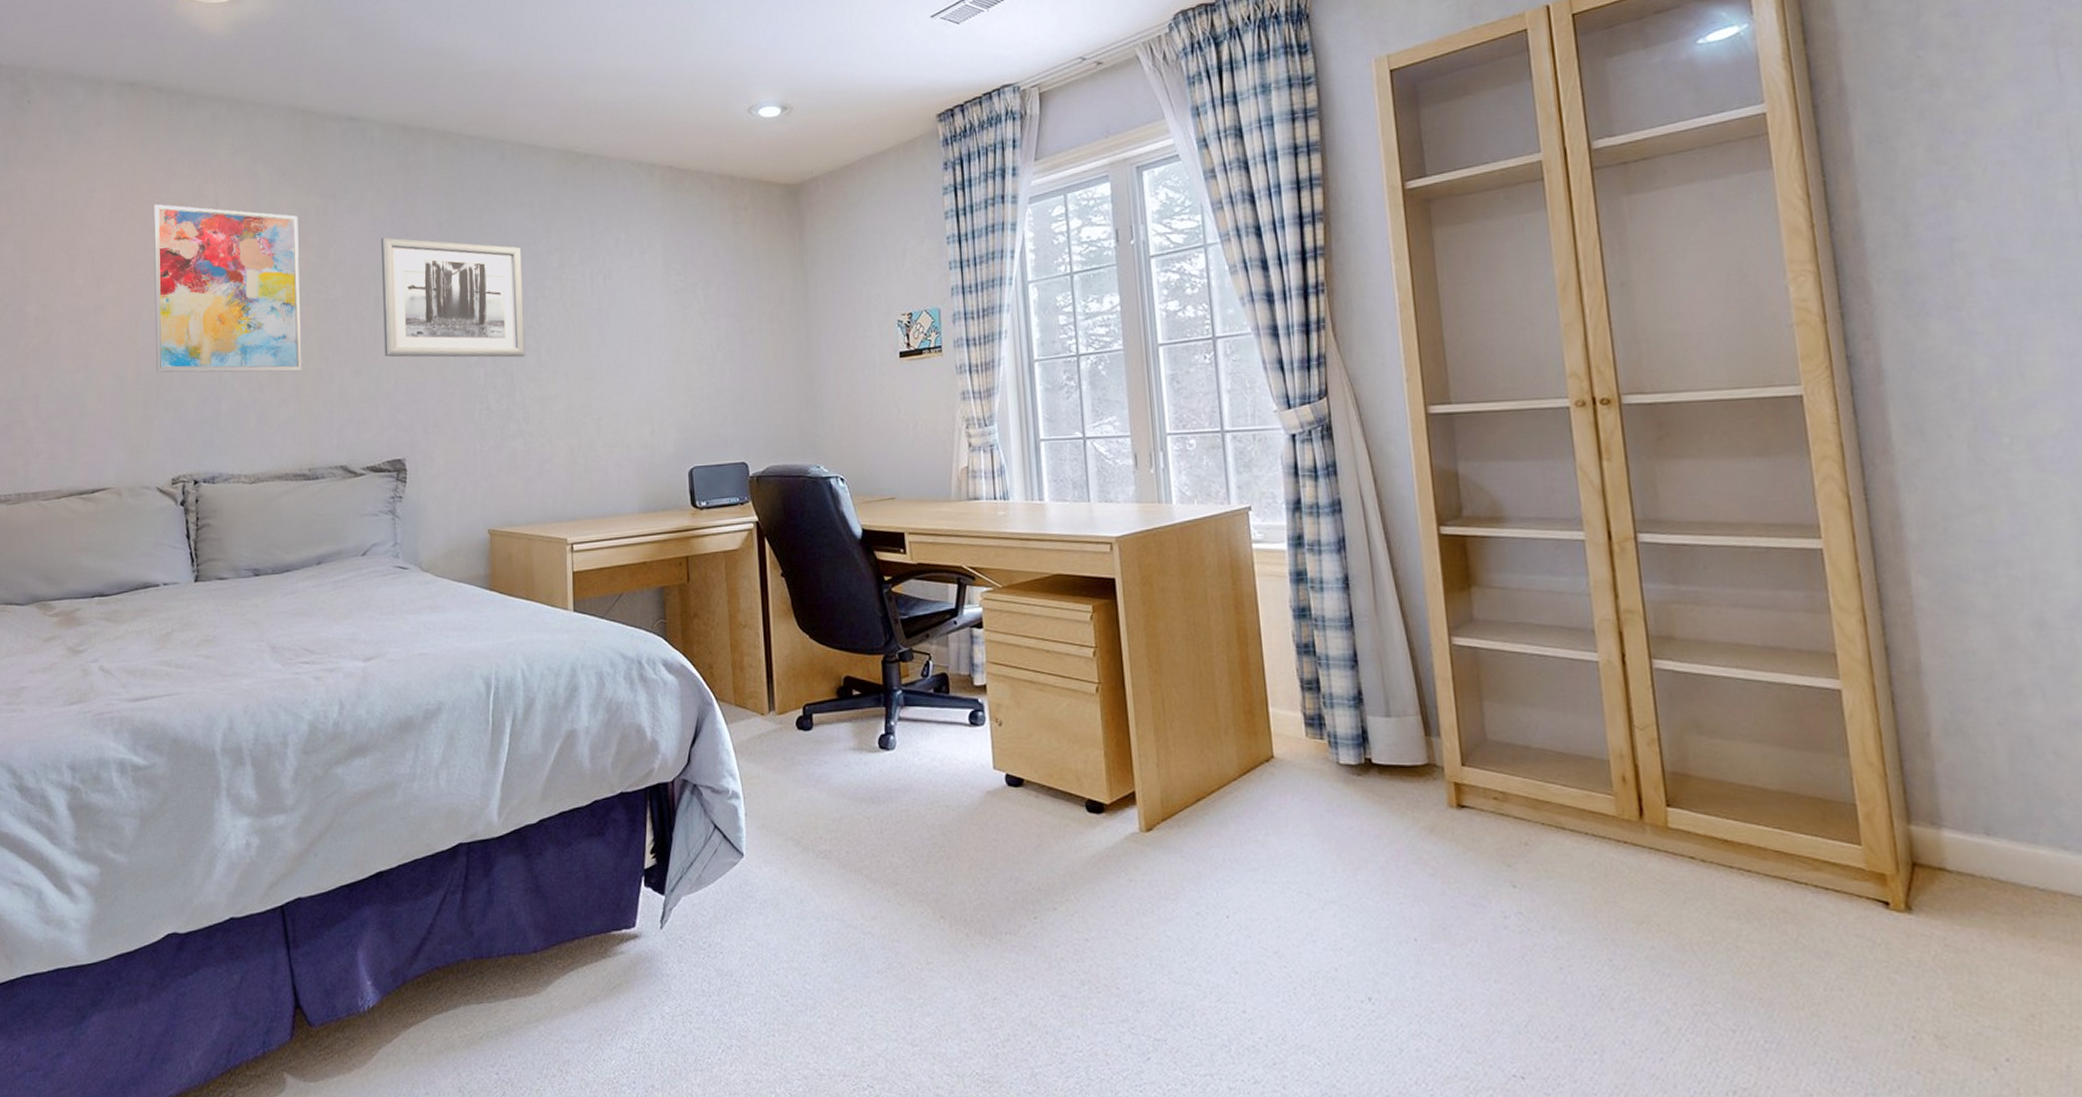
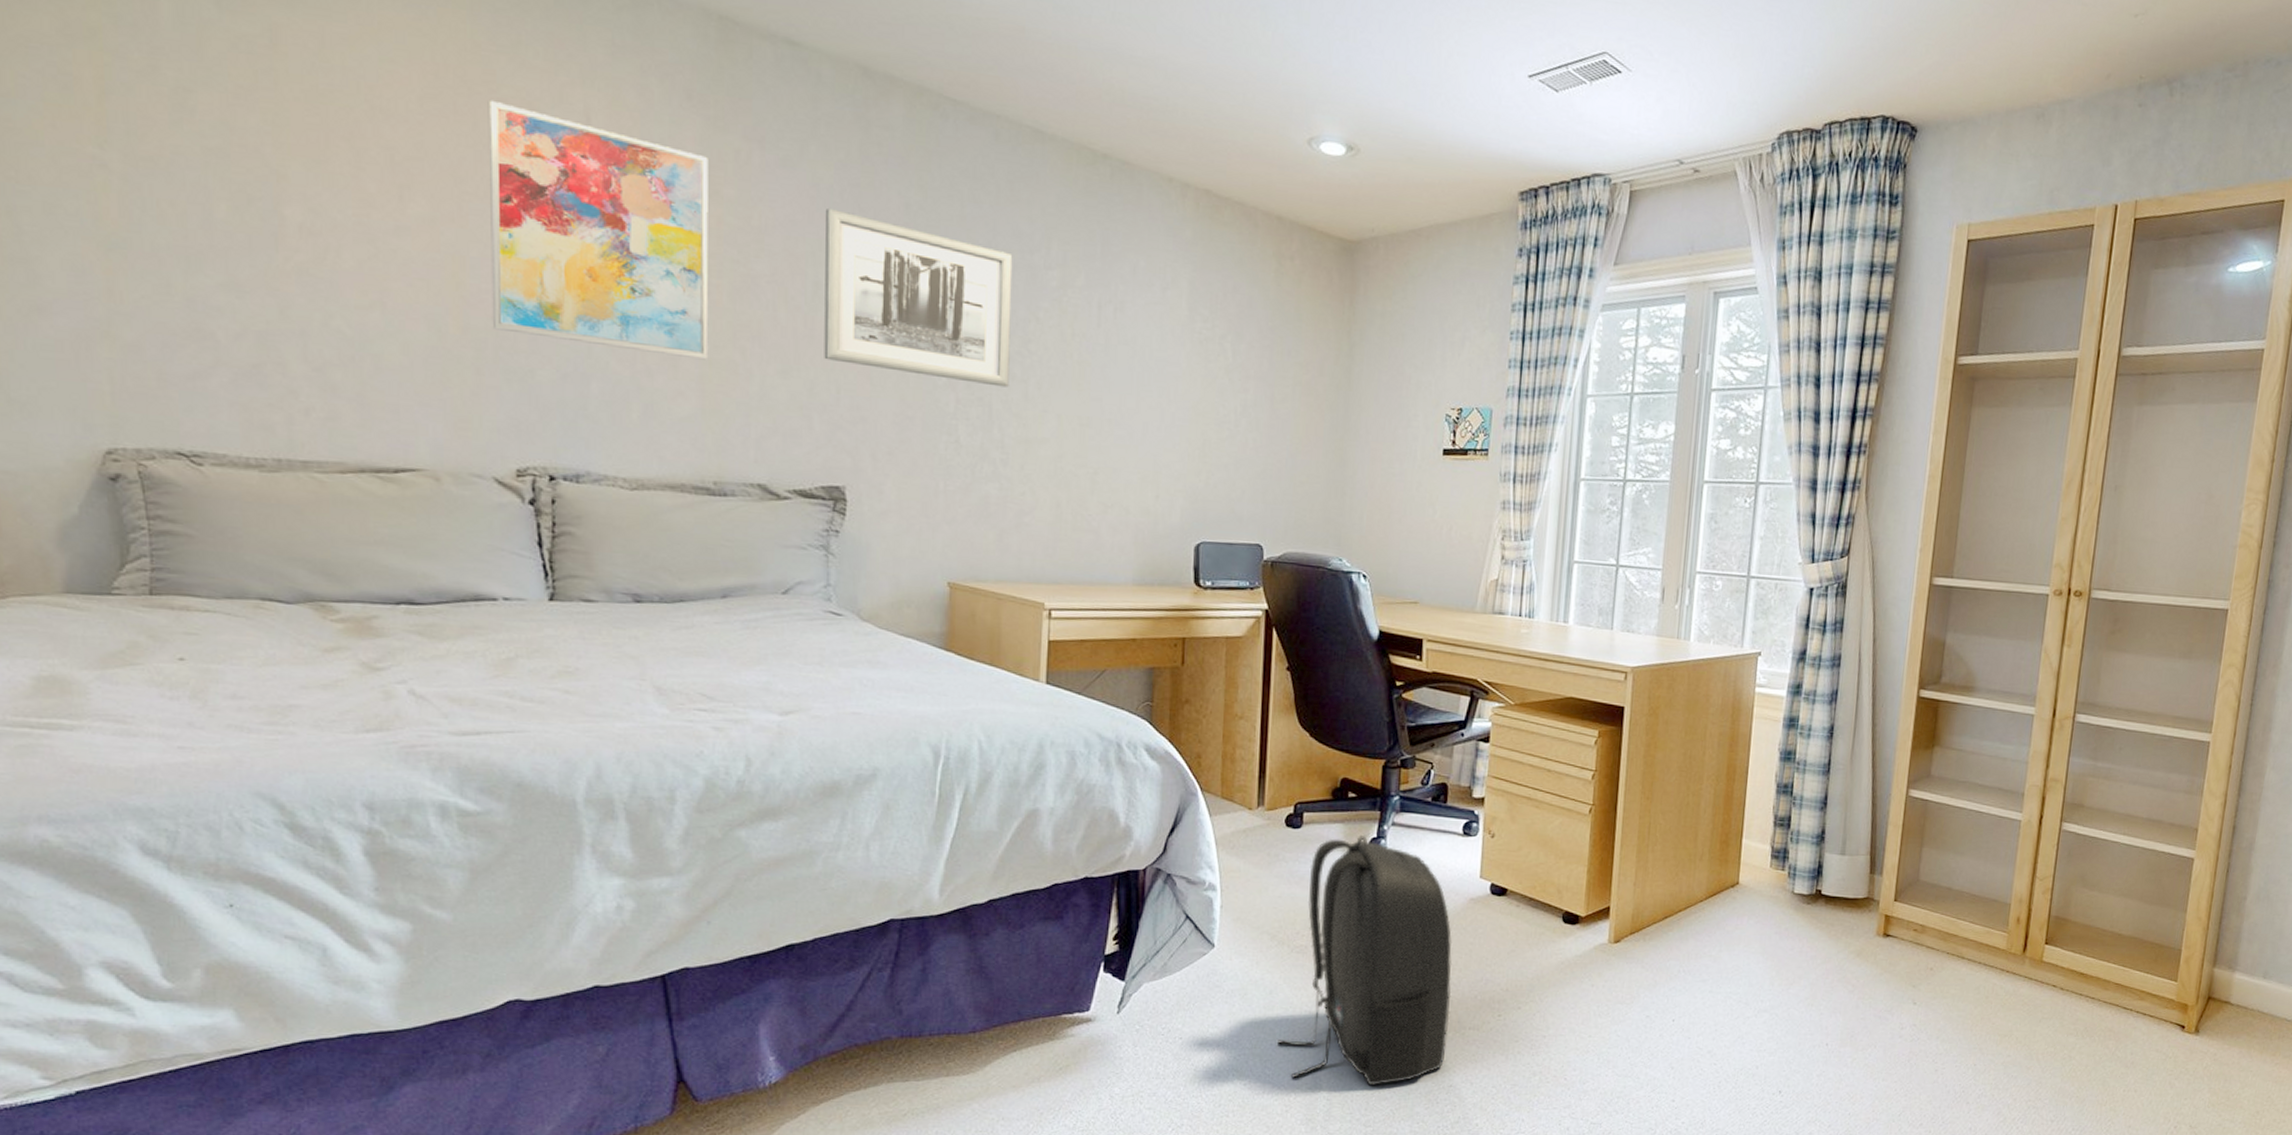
backpack: none [814,732,985,1000] -> present [1277,834,1453,1086]

